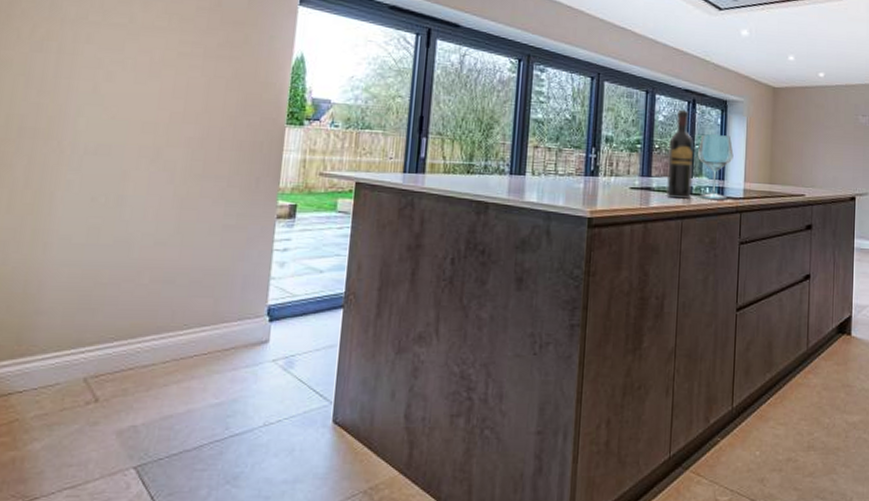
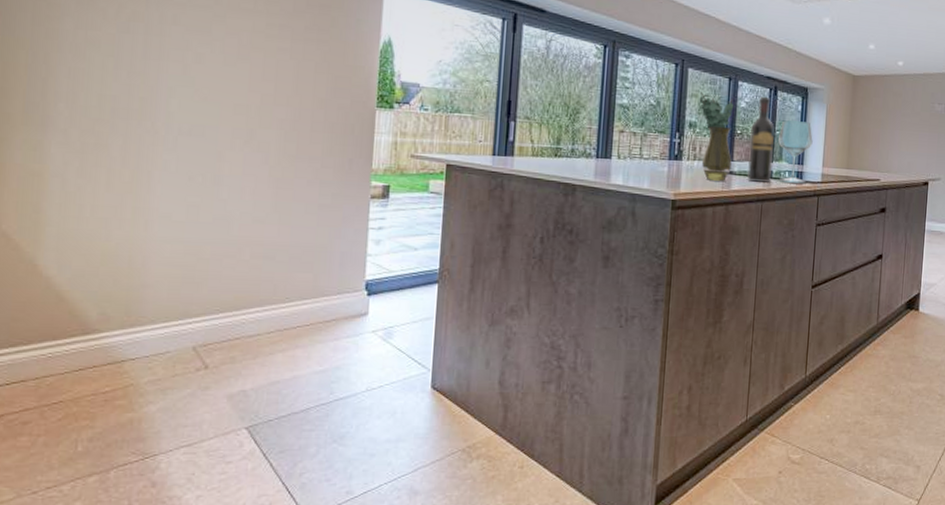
vase: none [615,106,652,198] -> present [698,92,734,181]

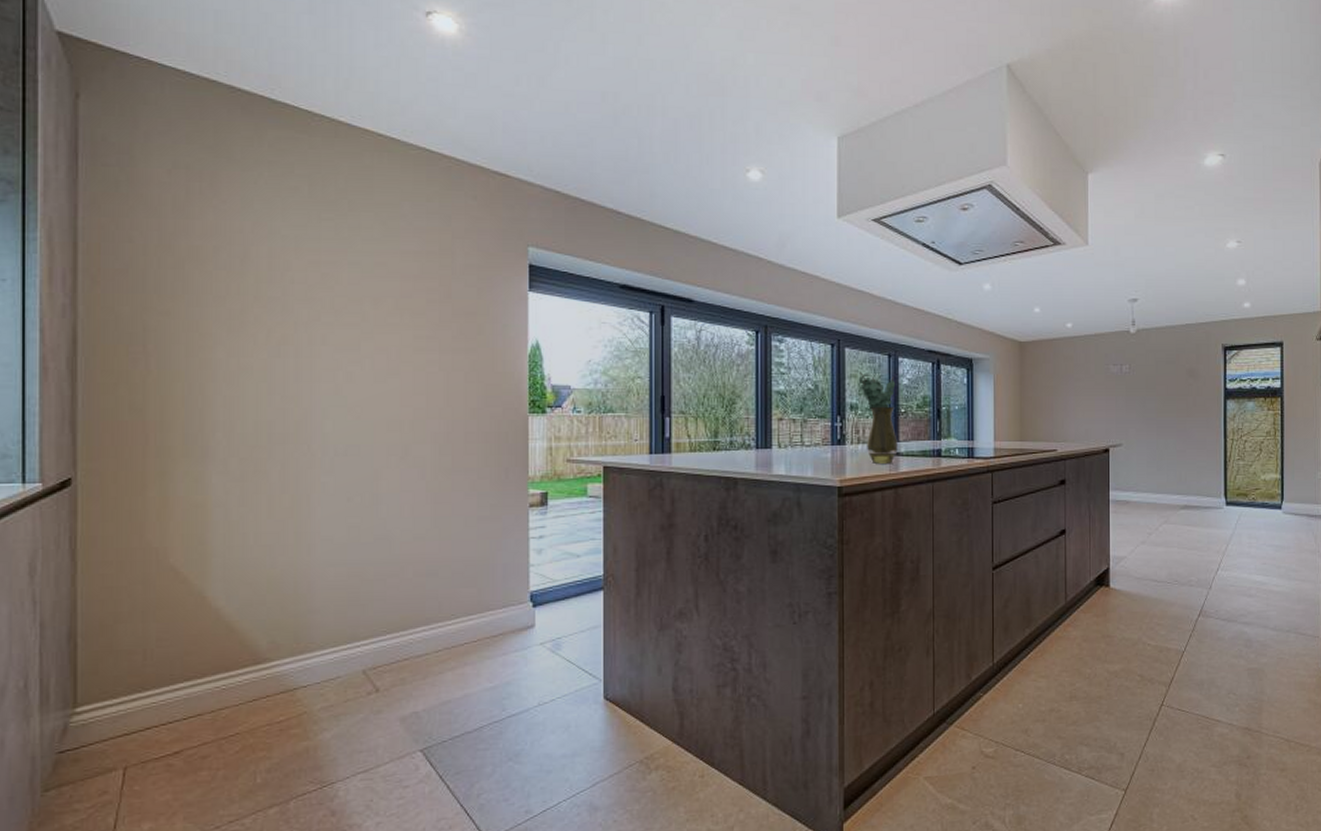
wine bottle: present [747,96,774,183] -> none [915,371,940,462]
wine glass: present [778,120,813,184] -> none [945,395,982,460]

